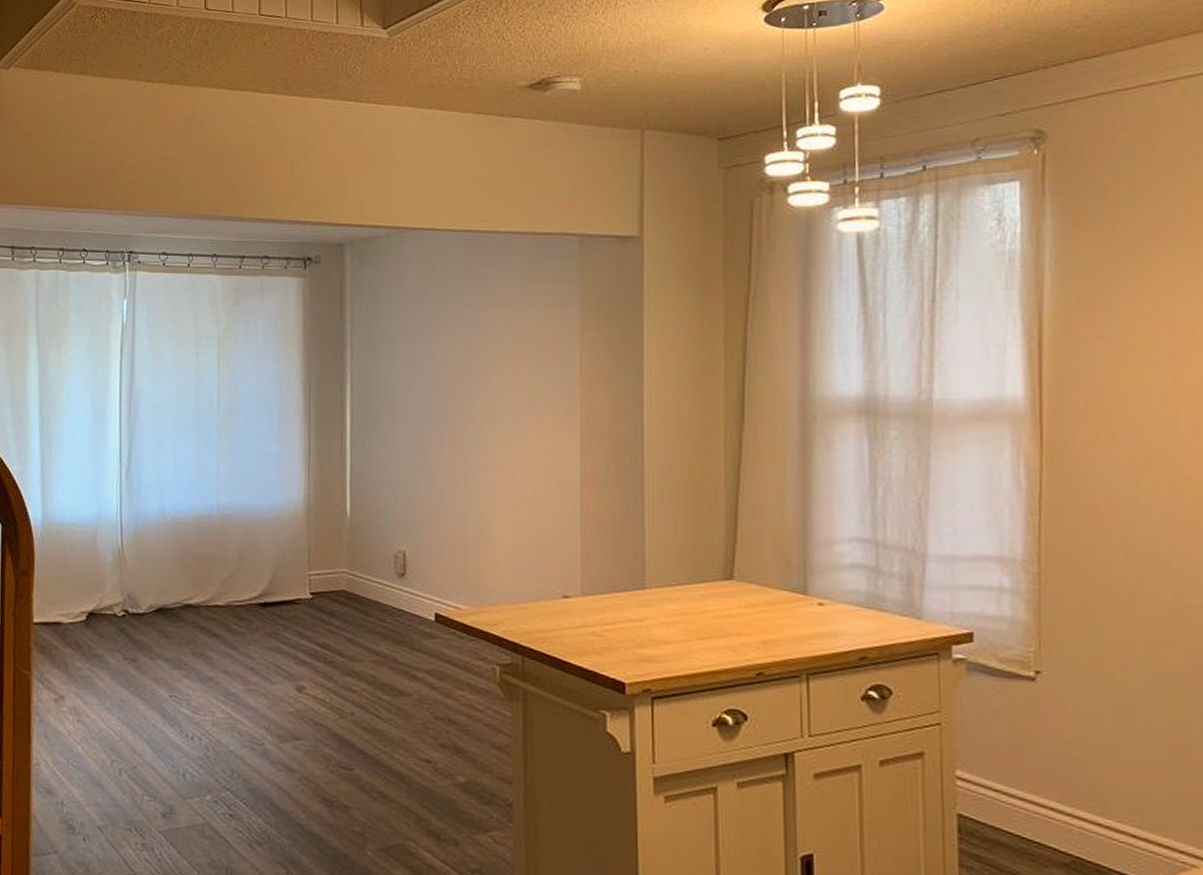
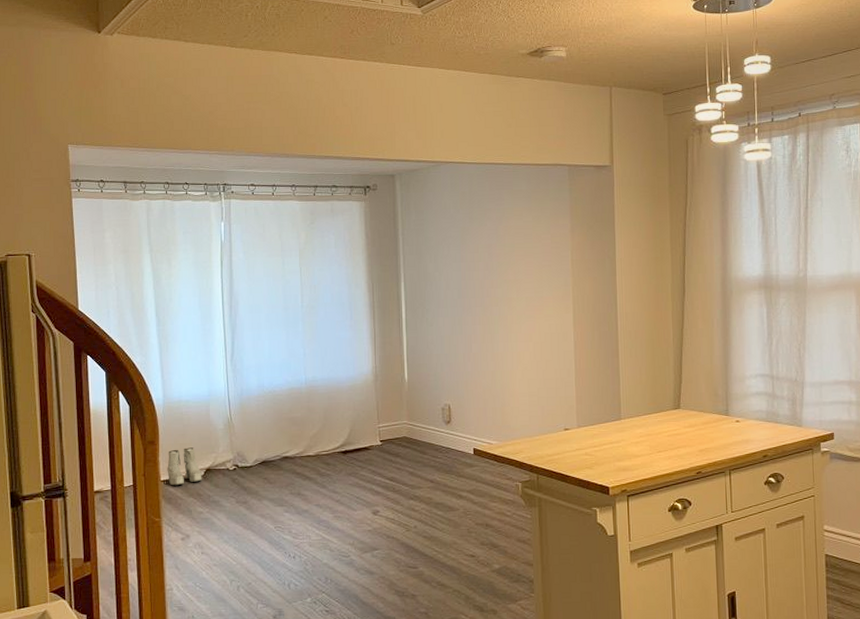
boots: none [41,583,84,631] -> present [167,447,202,486]

